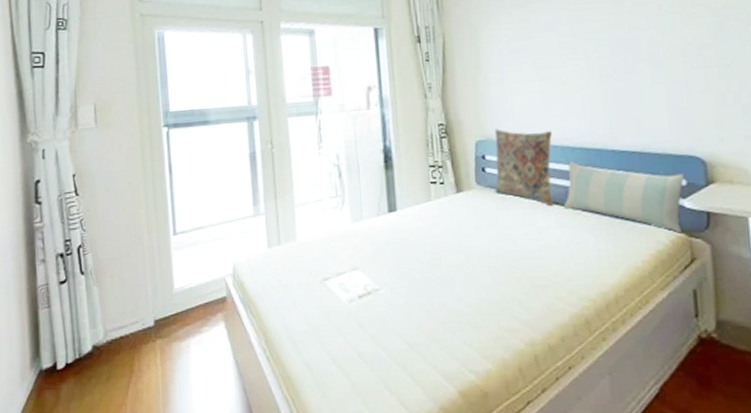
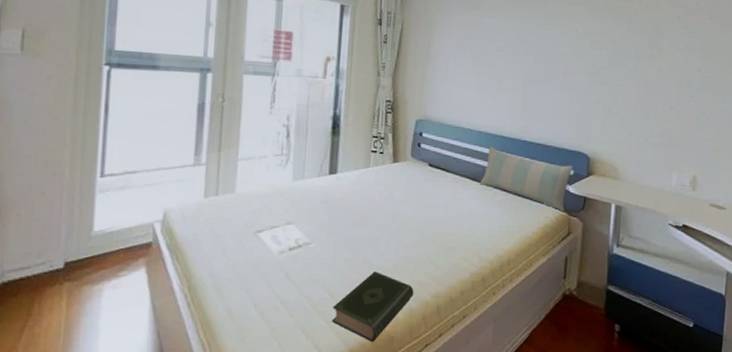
book: none [414,317,504,400] -> present [331,271,414,343]
pillow: present [494,128,553,206] -> none [426,111,480,181]

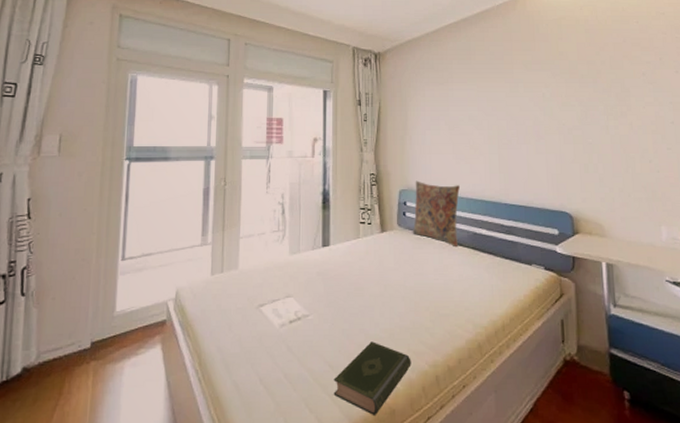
pillow: none [426,111,480,181] -> present [412,180,460,246]
pillow: present [480,146,574,212] -> none [466,211,558,273]

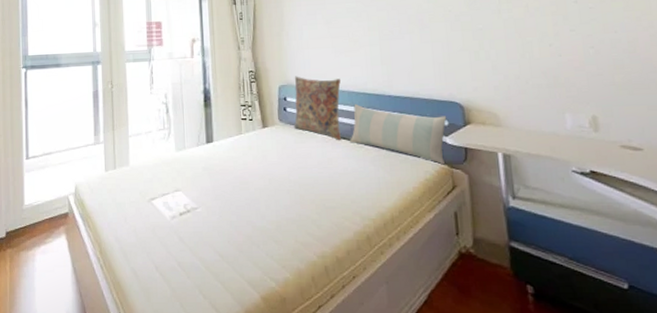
book: present [333,341,411,417] -> none [224,233,300,304]
pillow: none [466,211,558,273] -> present [350,104,447,165]

